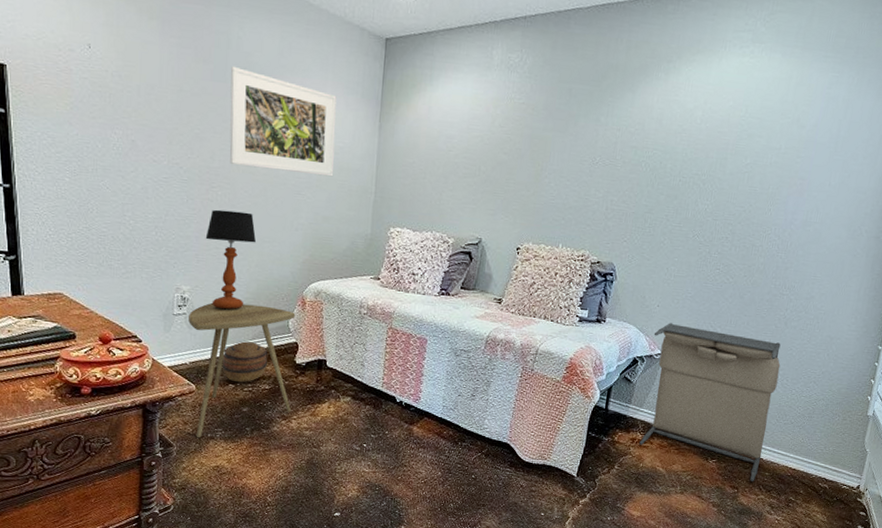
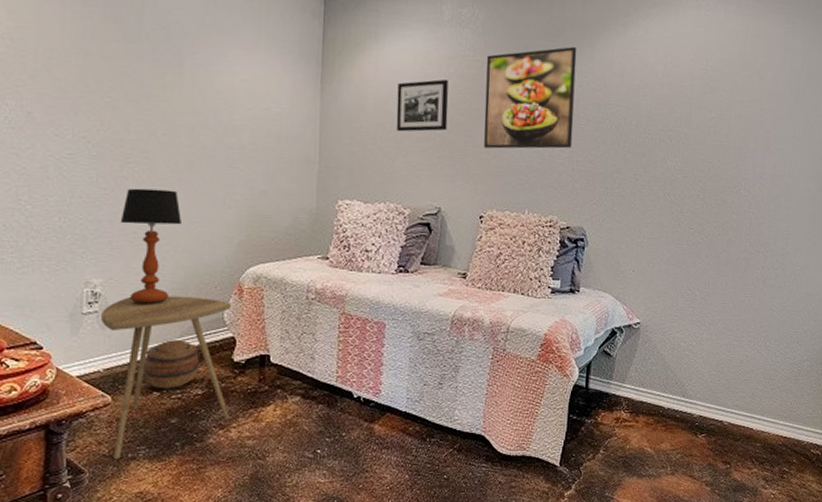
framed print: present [229,66,337,177] -> none [146,25,272,146]
picture frame: none [444,119,495,168] -> present [396,79,449,132]
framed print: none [524,91,619,189] -> present [484,46,577,149]
laundry hamper: present [639,323,781,482] -> none [624,289,762,455]

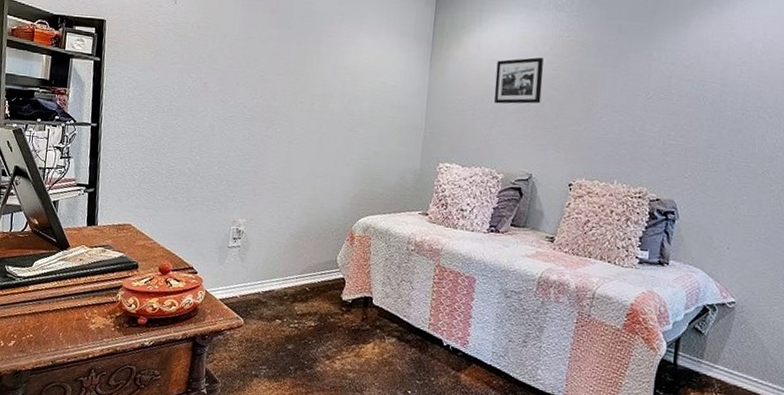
side table: present [101,296,232,460] -> none [240,236,344,376]
table lamp: present [120,188,183,303] -> none [263,145,310,243]
basket: present [144,340,199,389] -> none [270,275,315,319]
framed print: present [484,46,577,149] -> none [575,26,671,123]

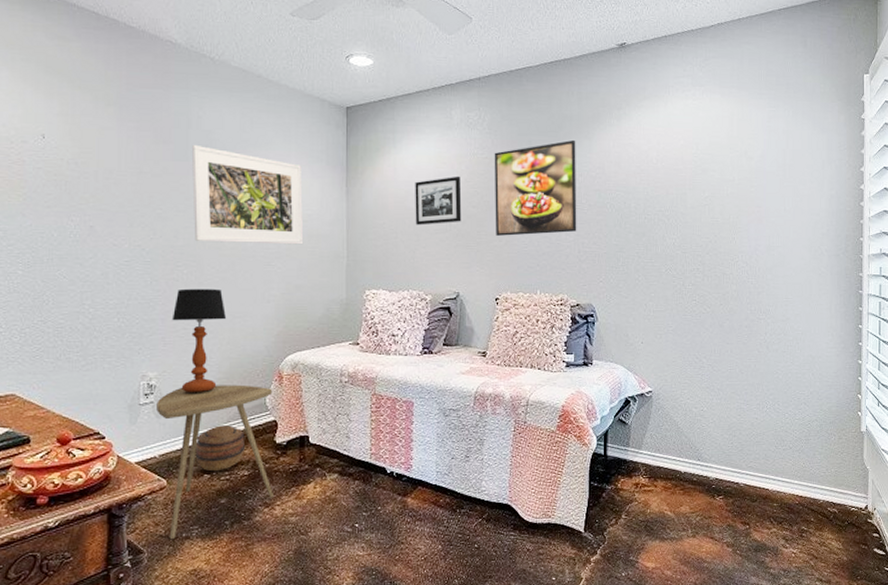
side table: none [240,236,344,376] -> present [157,384,273,540]
table lamp: none [263,145,310,243] -> present [172,288,227,392]
basket: none [270,275,315,319] -> present [195,425,245,472]
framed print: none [289,14,390,114] -> present [191,144,304,245]
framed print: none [575,26,671,123] -> present [494,139,577,236]

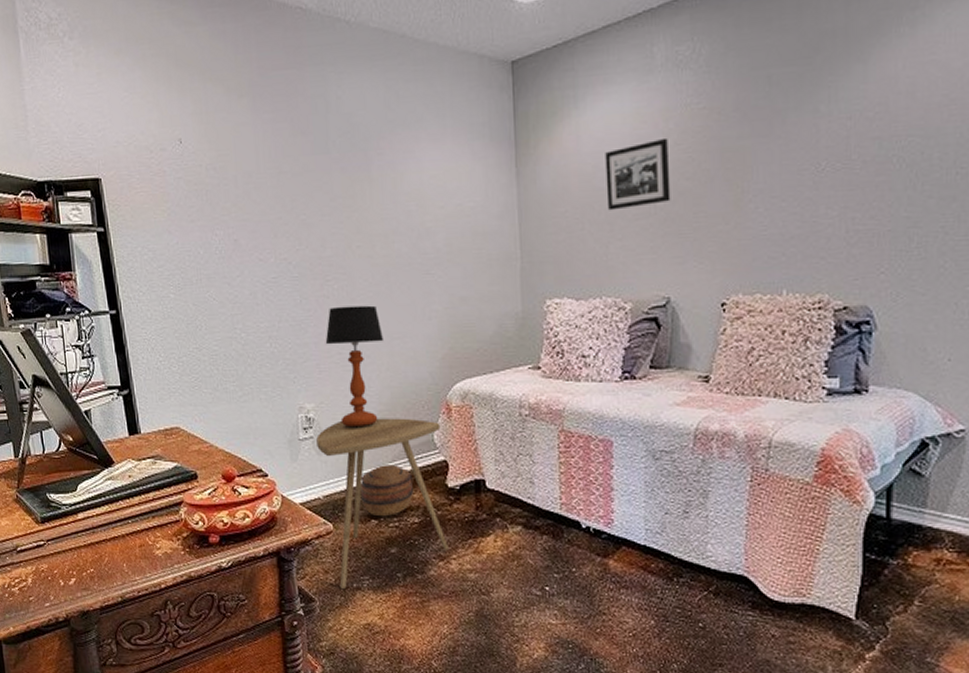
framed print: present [191,144,304,245] -> none [332,132,467,250]
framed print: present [494,139,577,236] -> none [715,65,844,217]

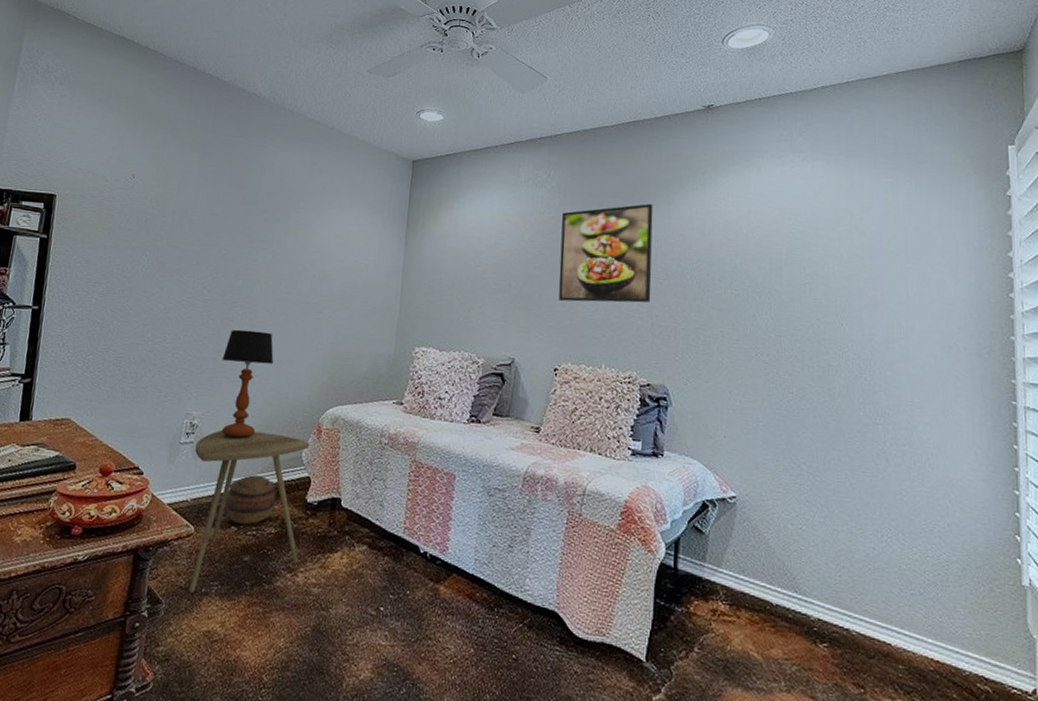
picture frame: present [605,137,671,211] -> none [472,234,524,284]
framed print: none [715,65,844,217] -> present [558,203,654,303]

